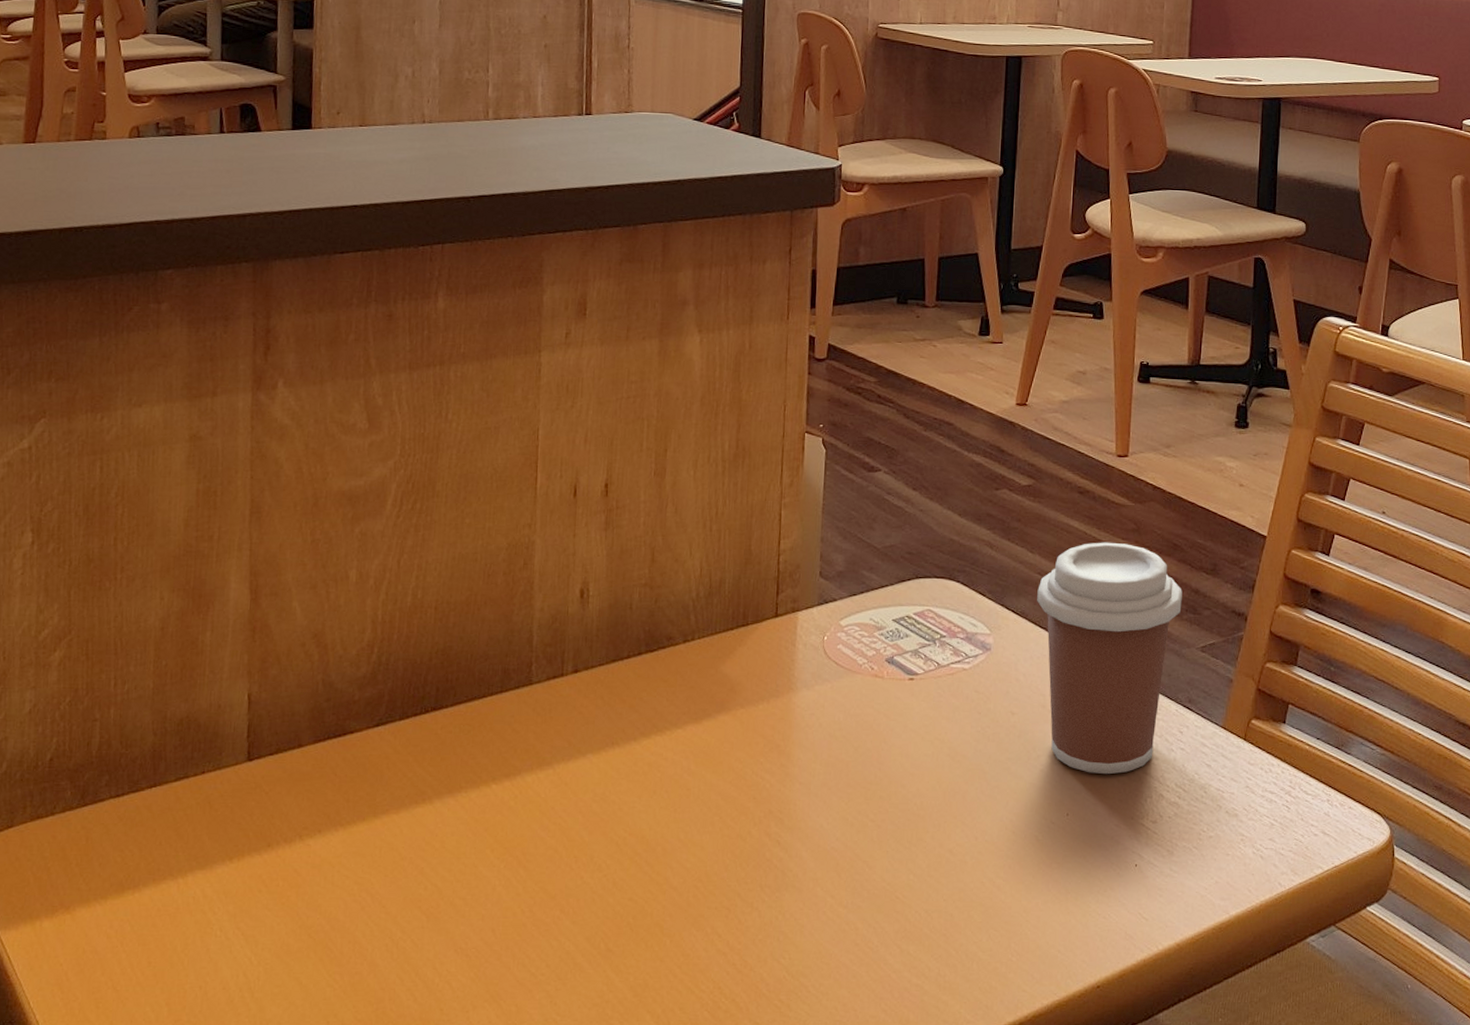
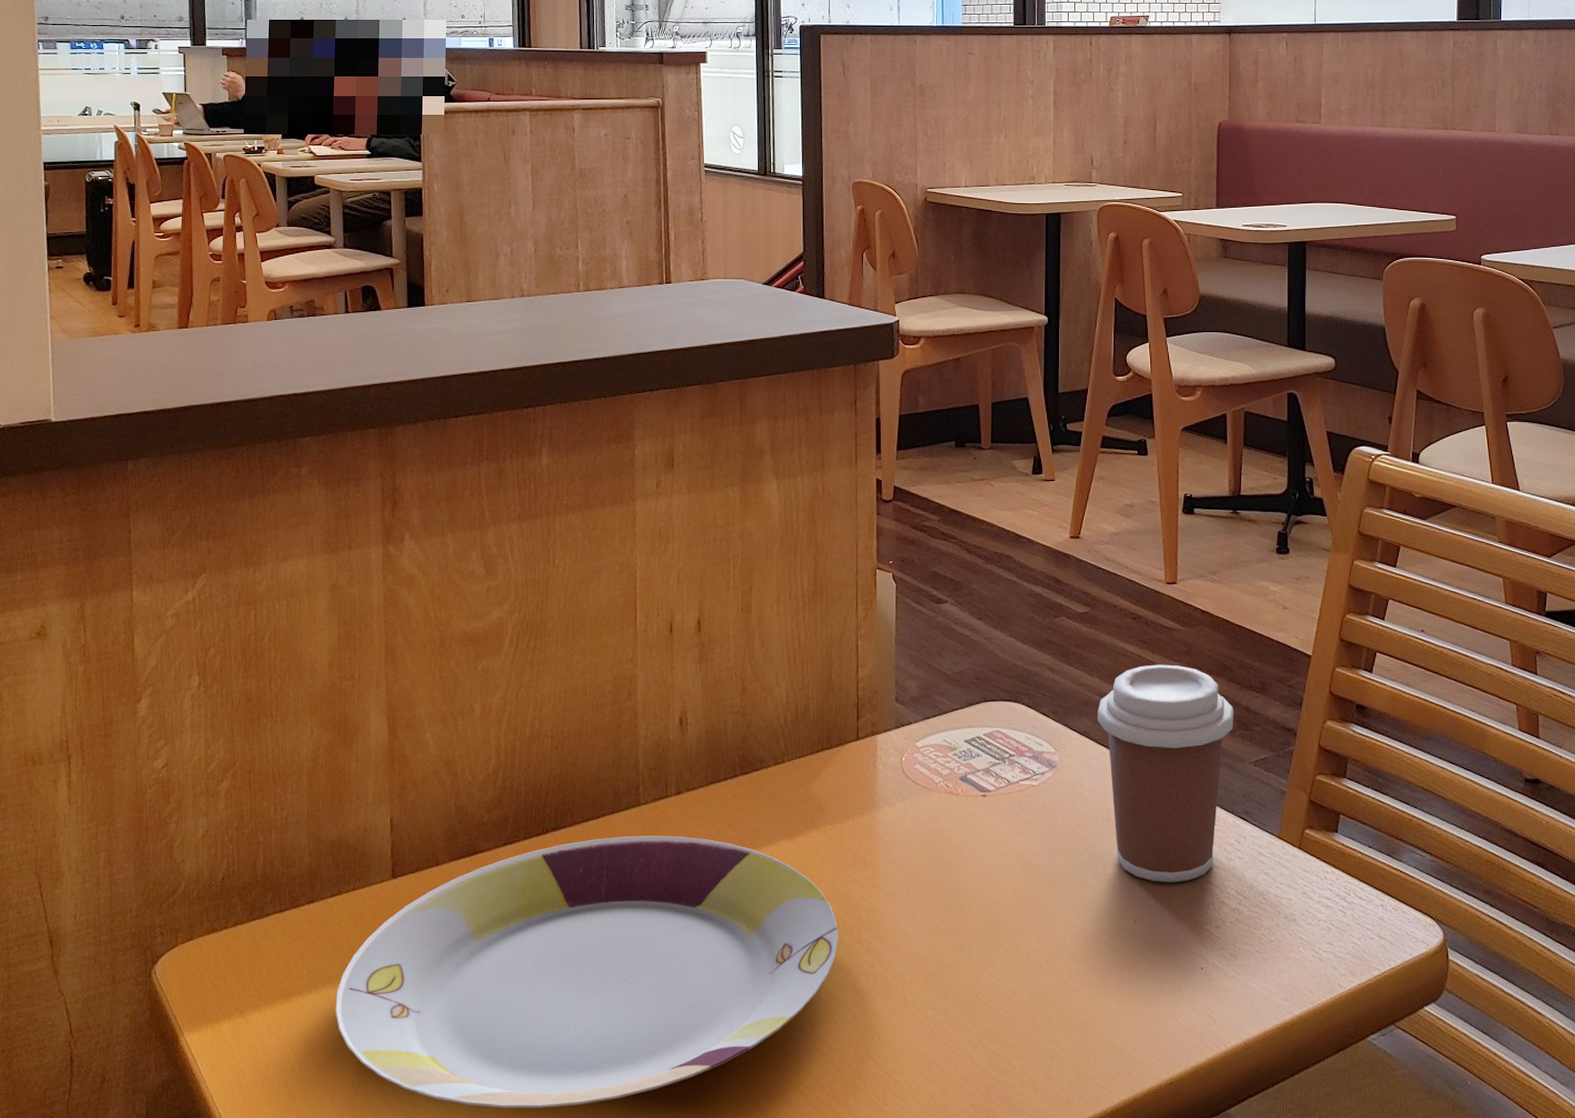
plate: none [175,717,746,1015] -> present [335,836,838,1109]

